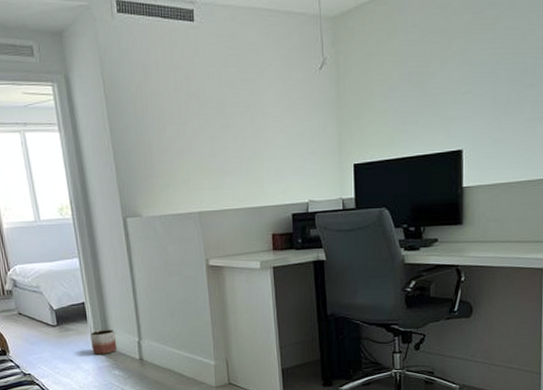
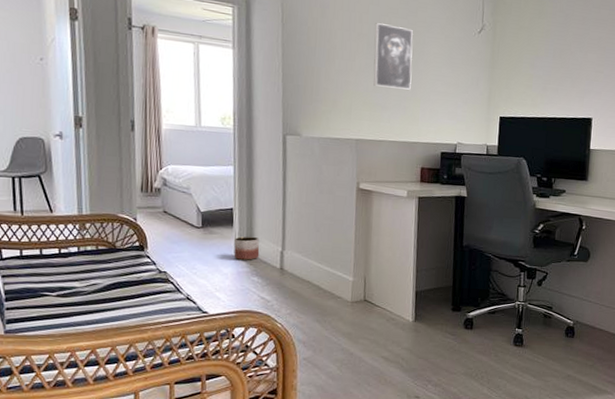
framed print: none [204,77,251,150] -> present [373,23,413,90]

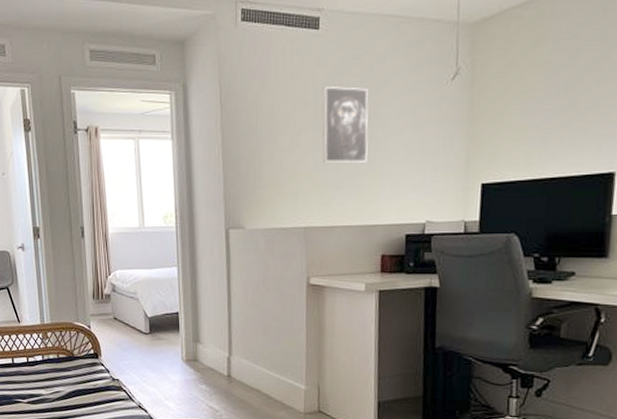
planter: present [234,236,260,260] -> none [181,342,206,367]

